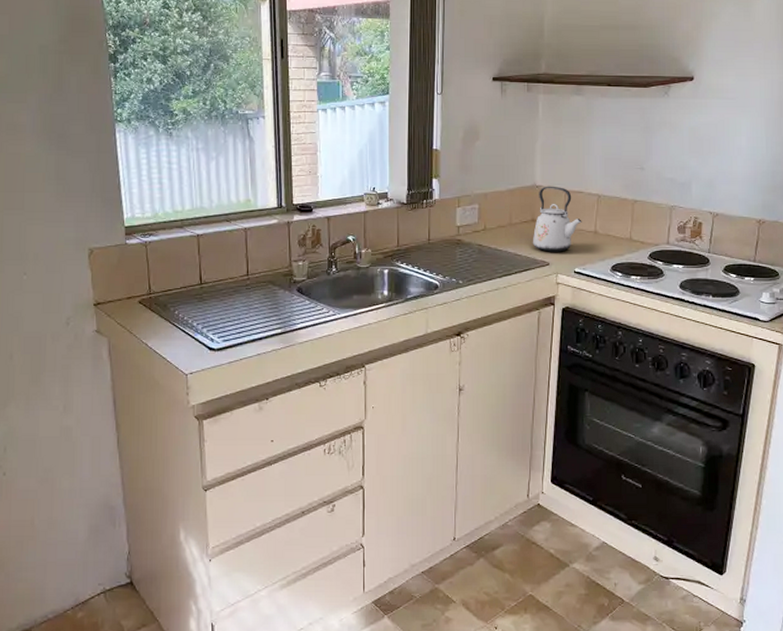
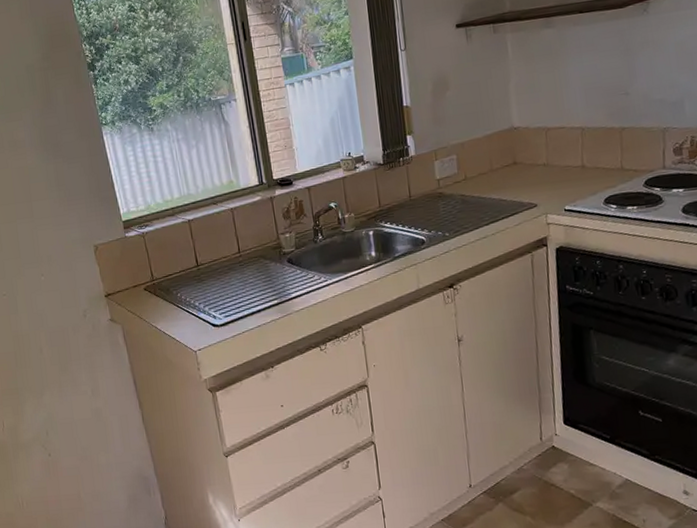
kettle: present [532,186,582,252] -> none [516,125,567,193]

